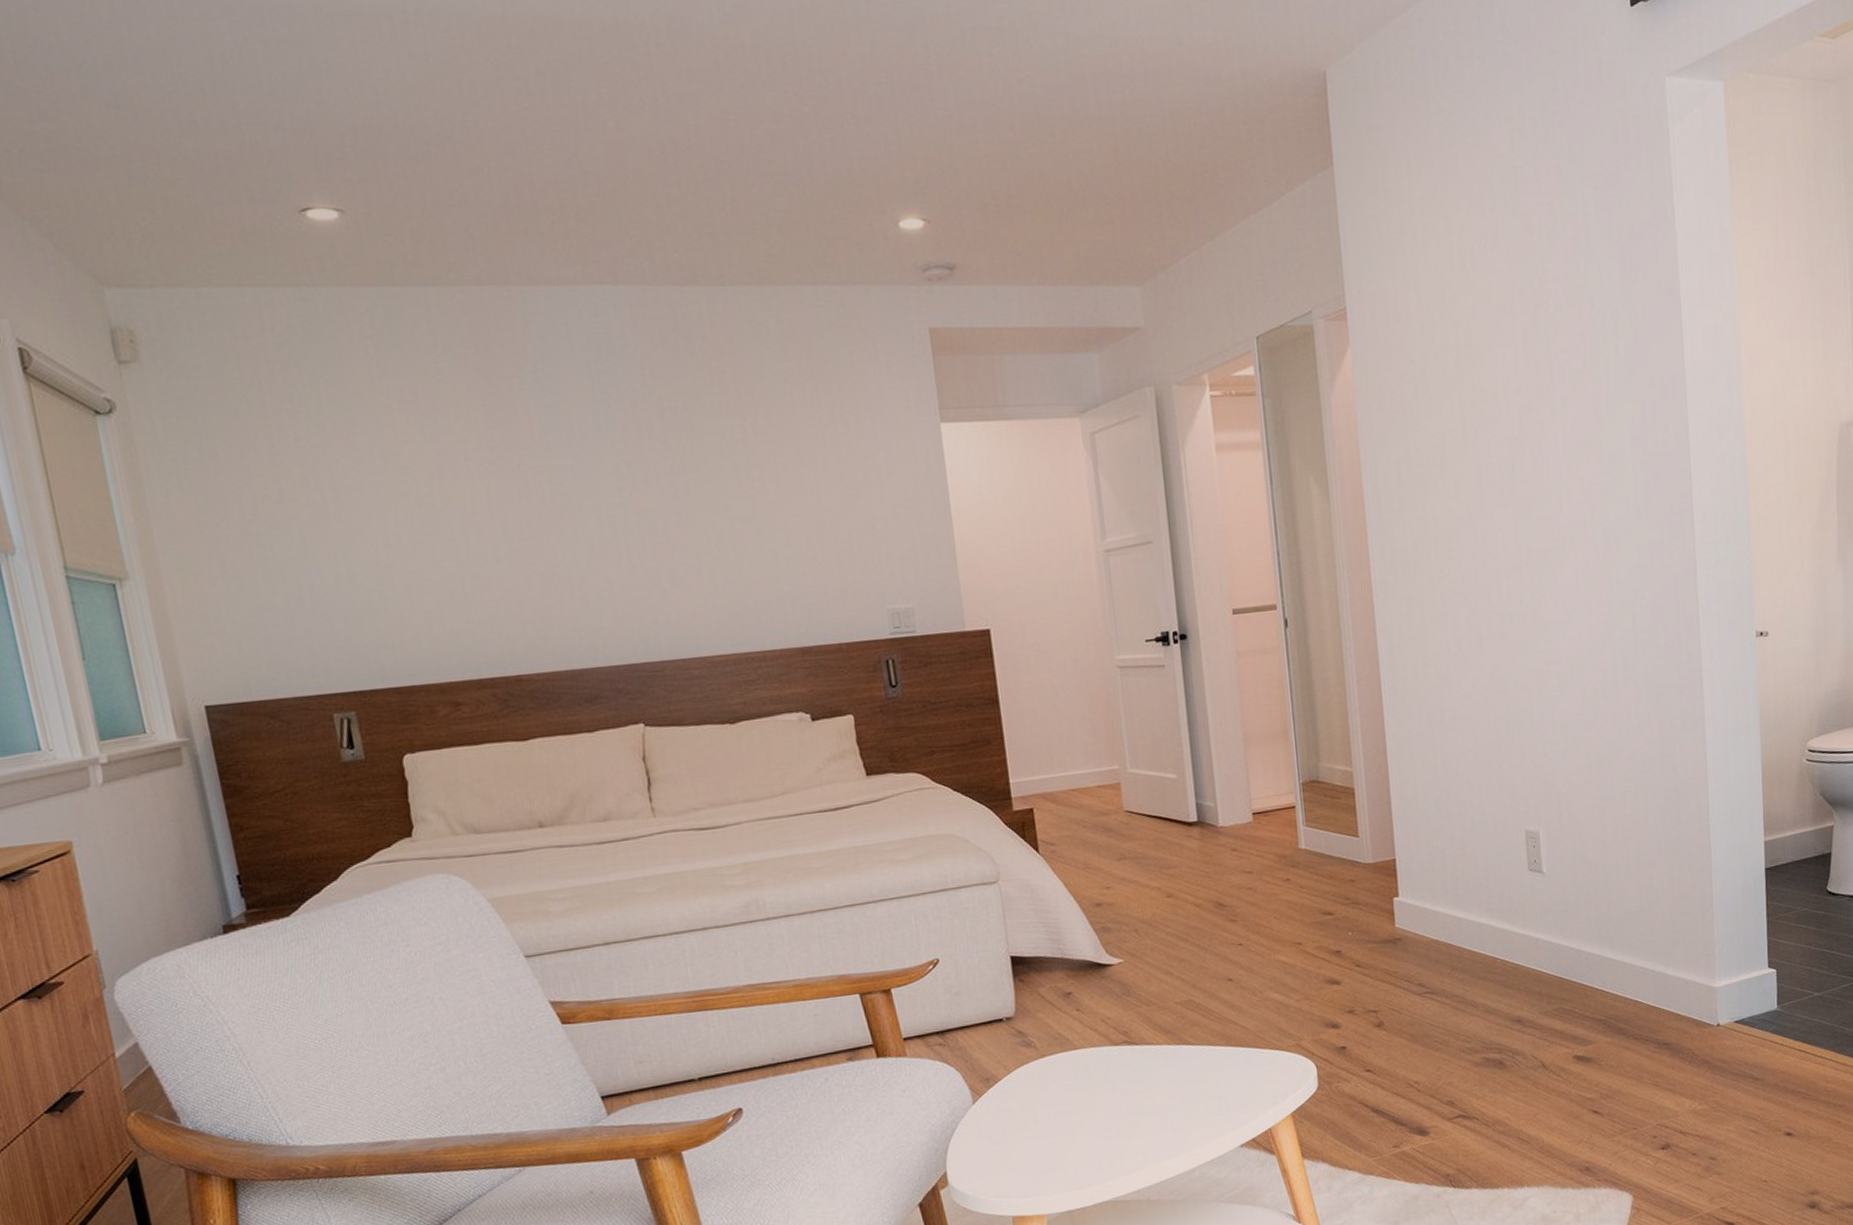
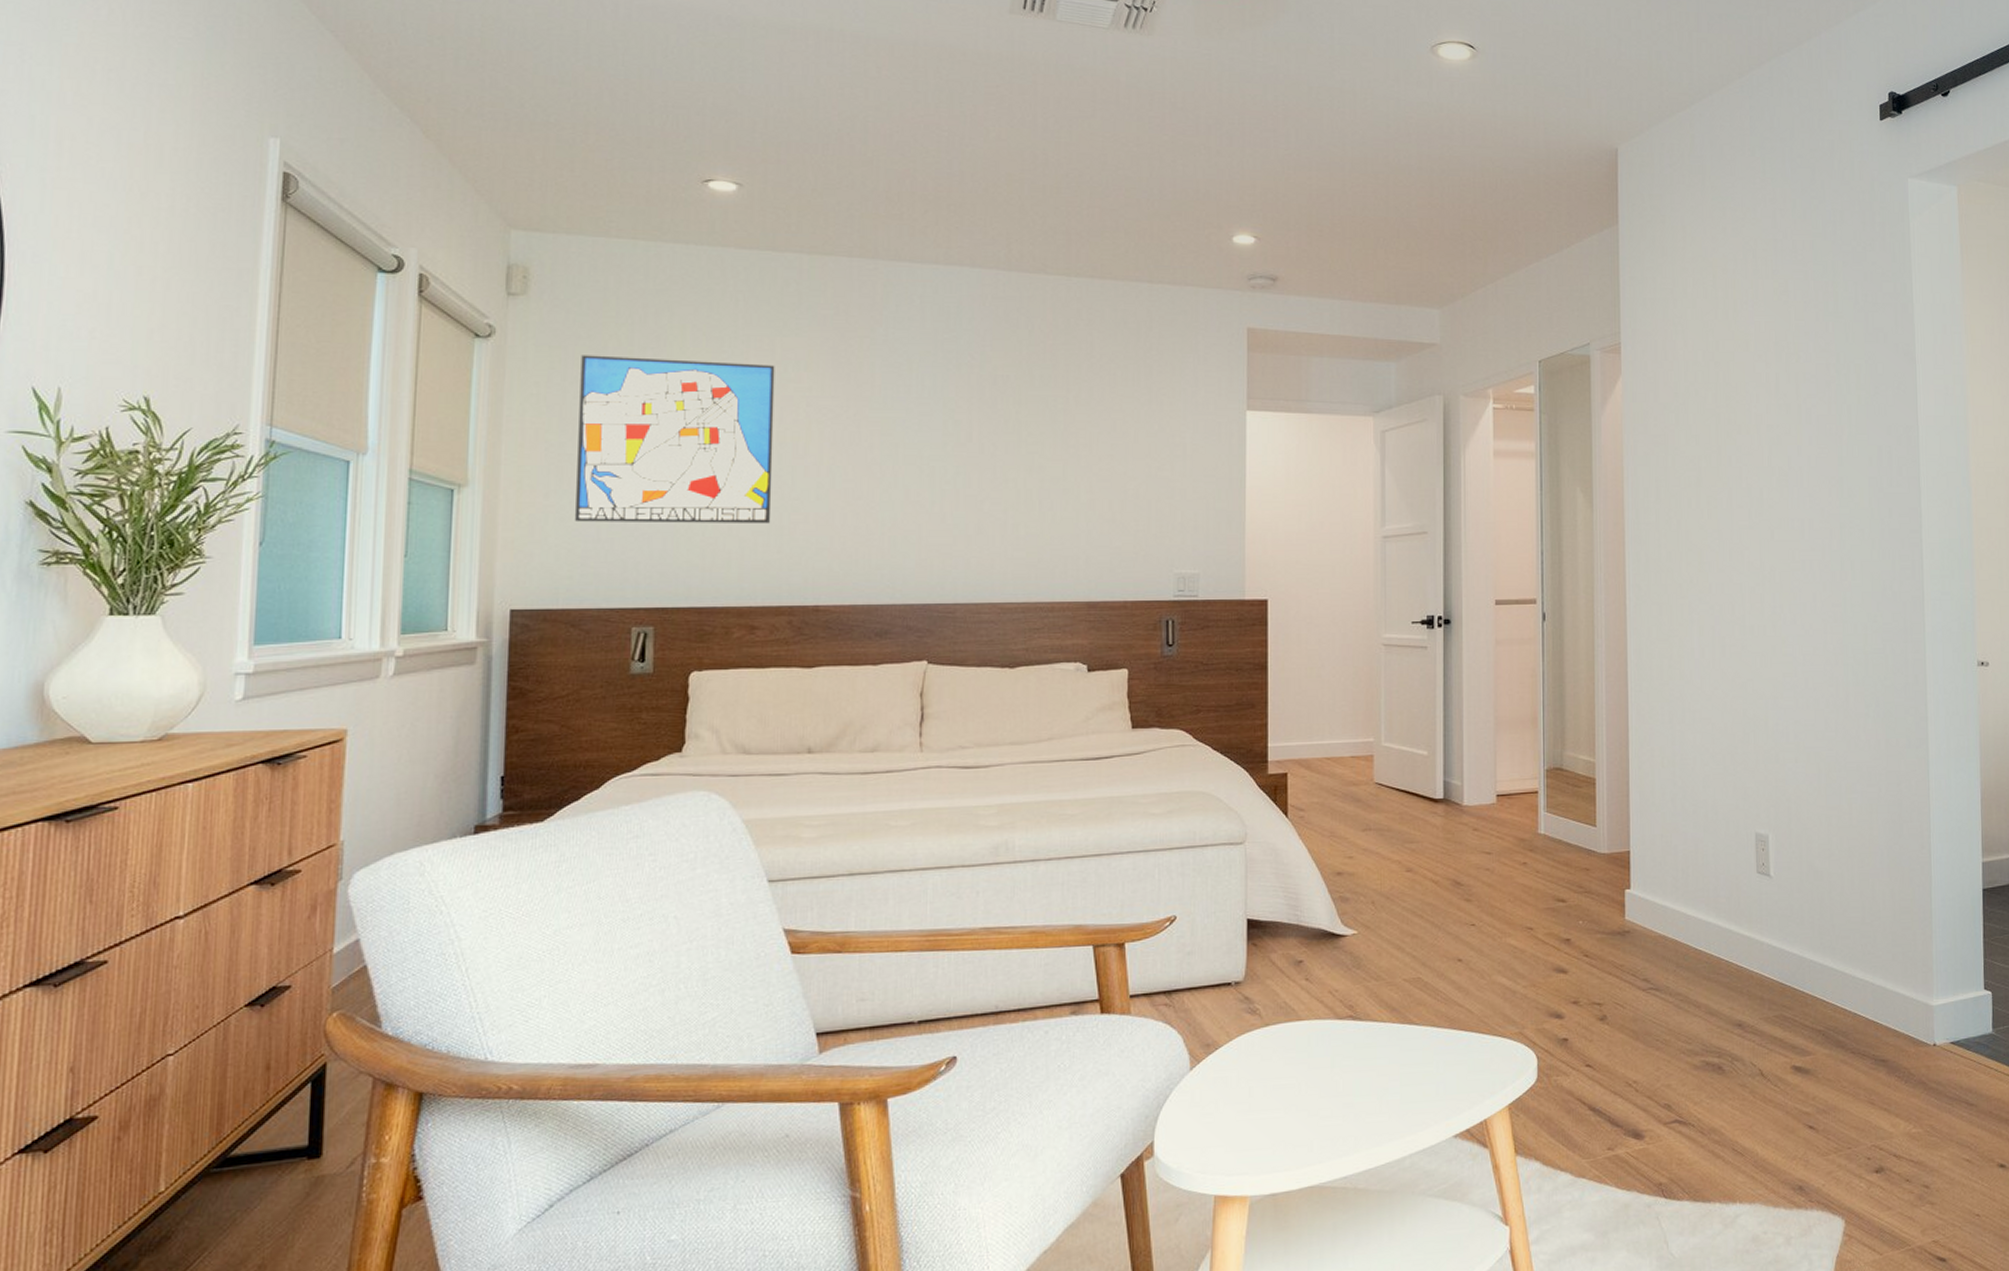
wall art: none [213,417,453,608] -> present [575,355,775,524]

